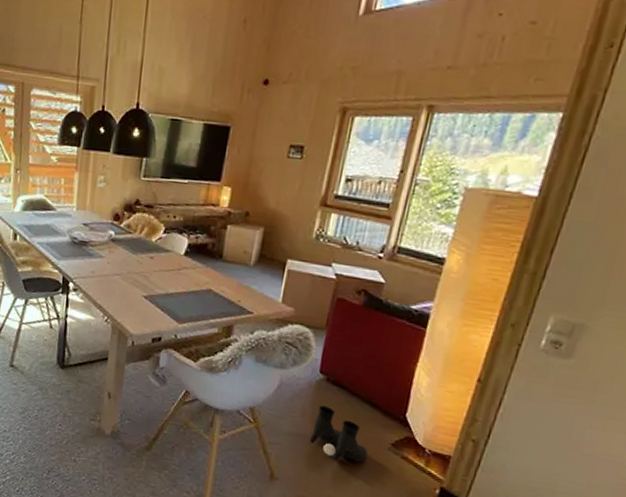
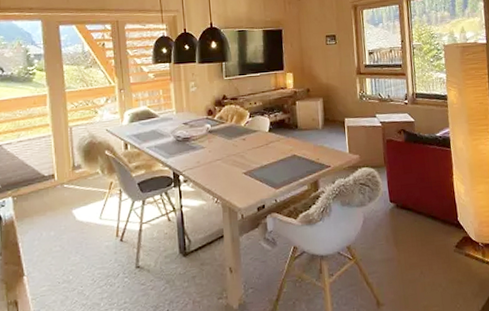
boots: present [310,405,368,462] -> none [397,228,442,273]

